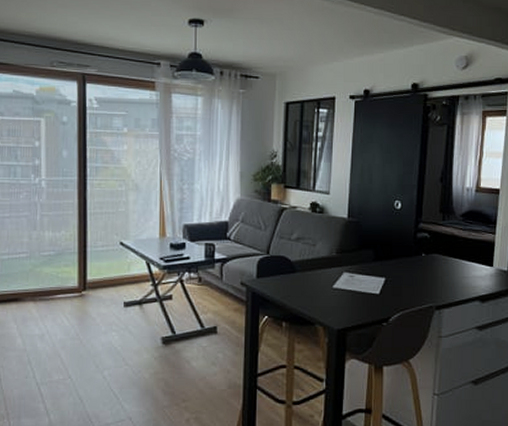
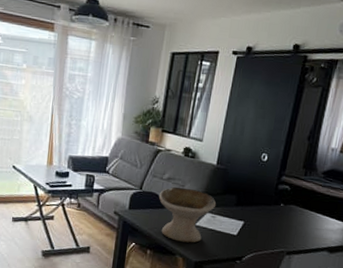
bowl: none [288,247,352,309] -> present [158,186,216,243]

